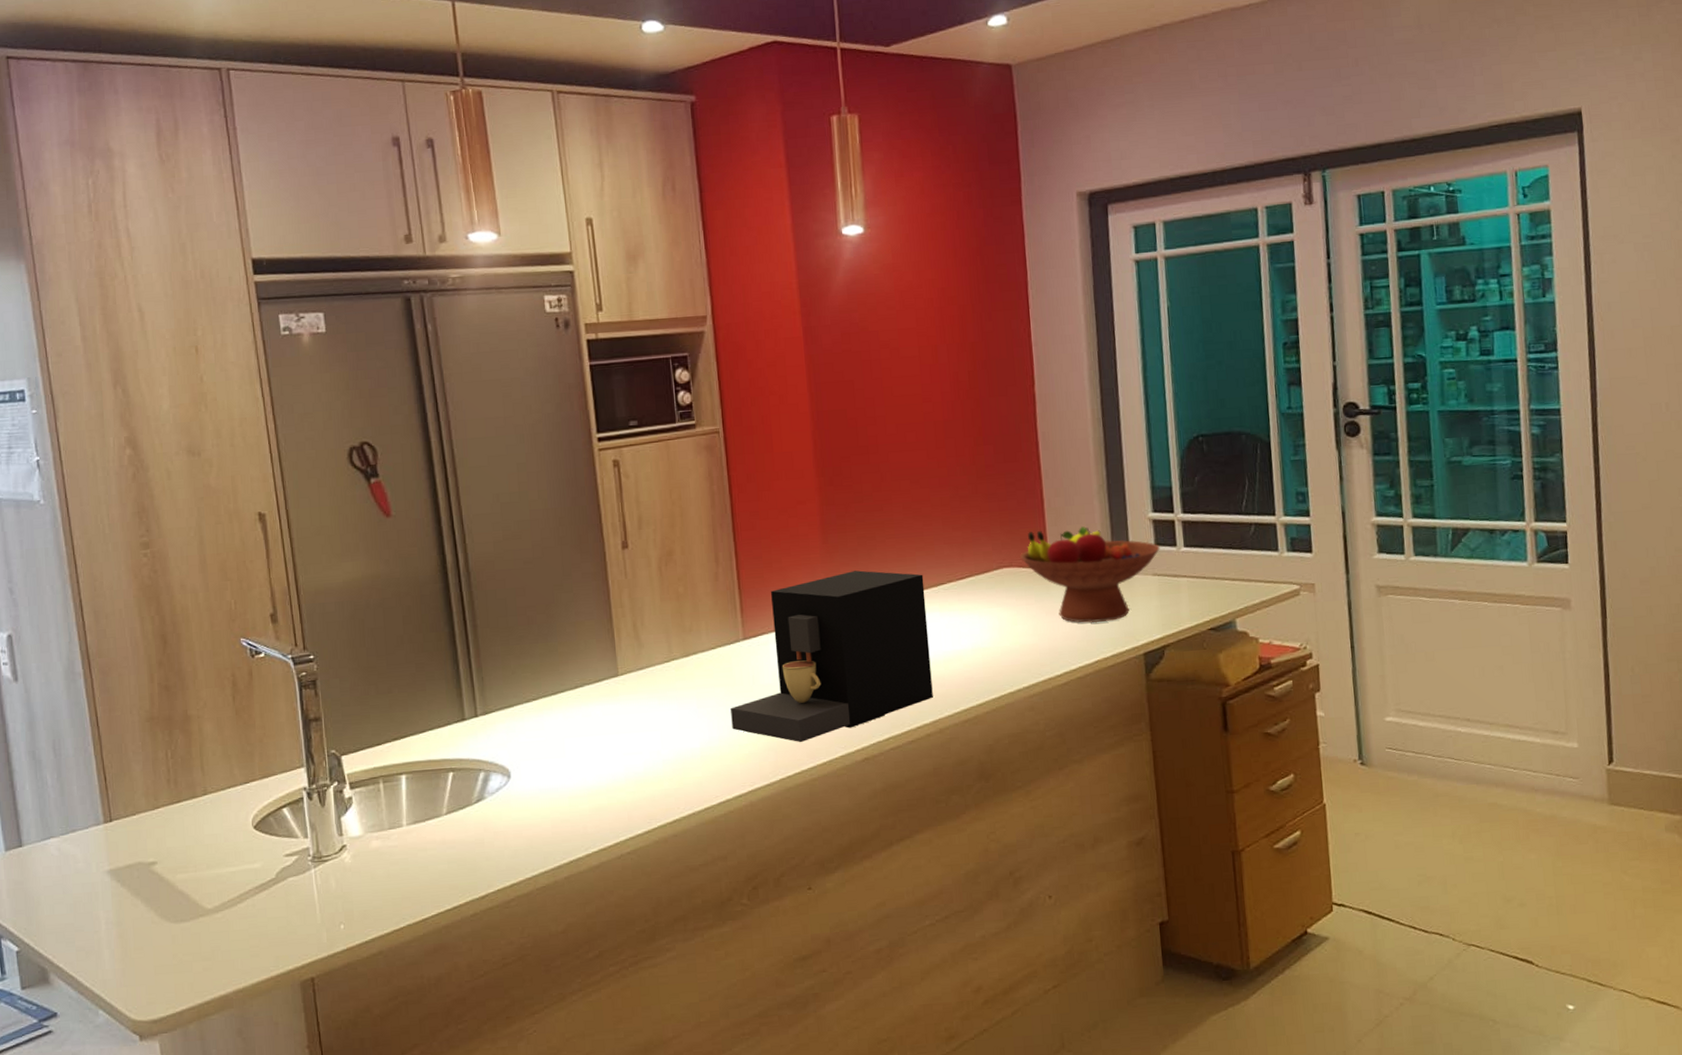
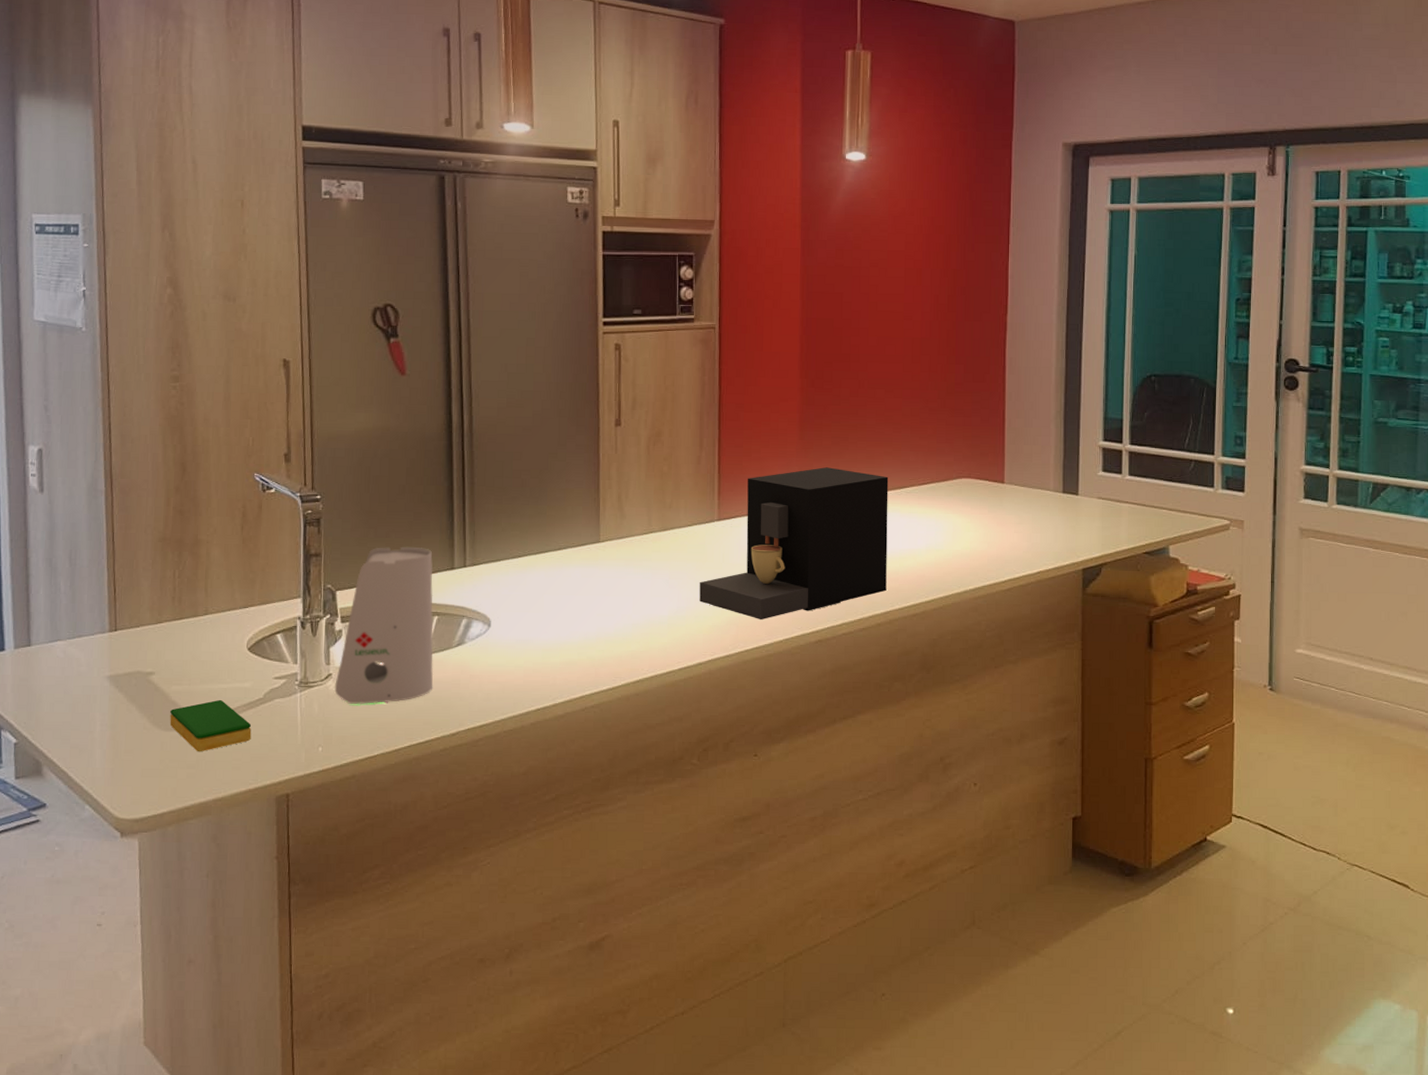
dish sponge: none [178,884,267,943] -> present [169,699,252,752]
soap dispenser: none [350,700,456,876] -> present [334,546,434,705]
fruit bowl: present [1020,526,1160,623] -> none [979,447,1107,537]

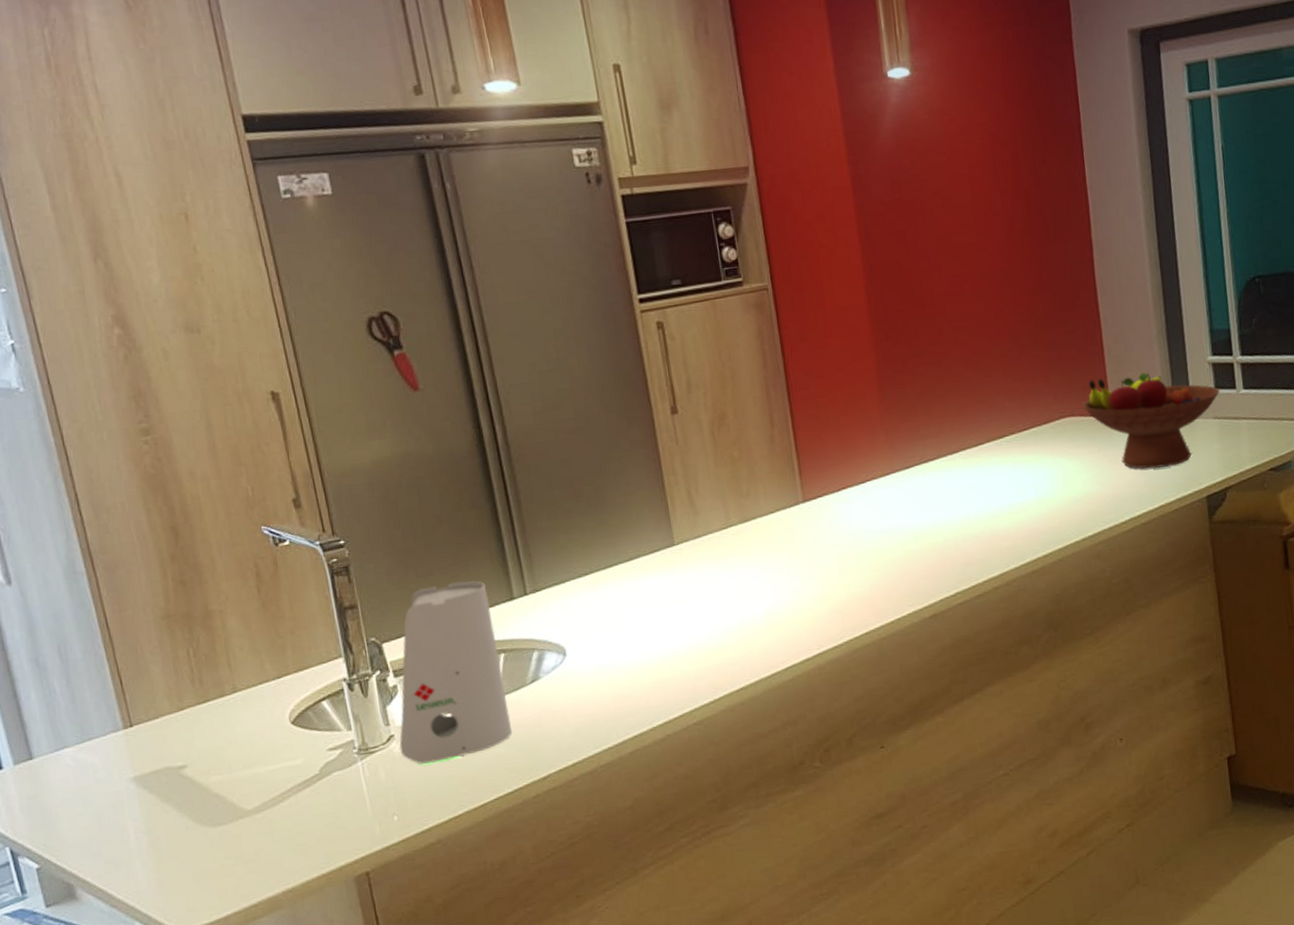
dish sponge: present [169,699,252,752] -> none [213,783,314,844]
coffee maker: present [699,467,889,619] -> none [793,426,999,603]
fruit bowl: none [979,447,1107,537] -> present [1082,372,1220,469]

